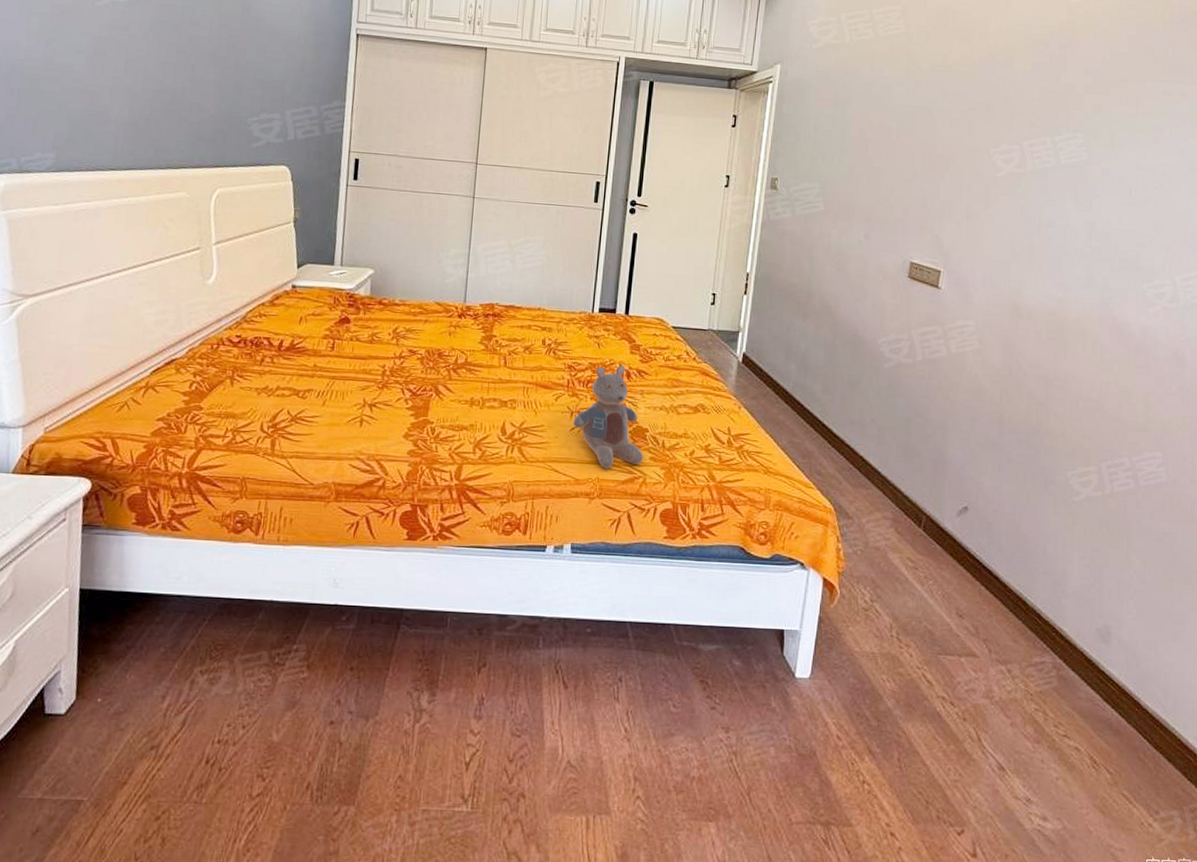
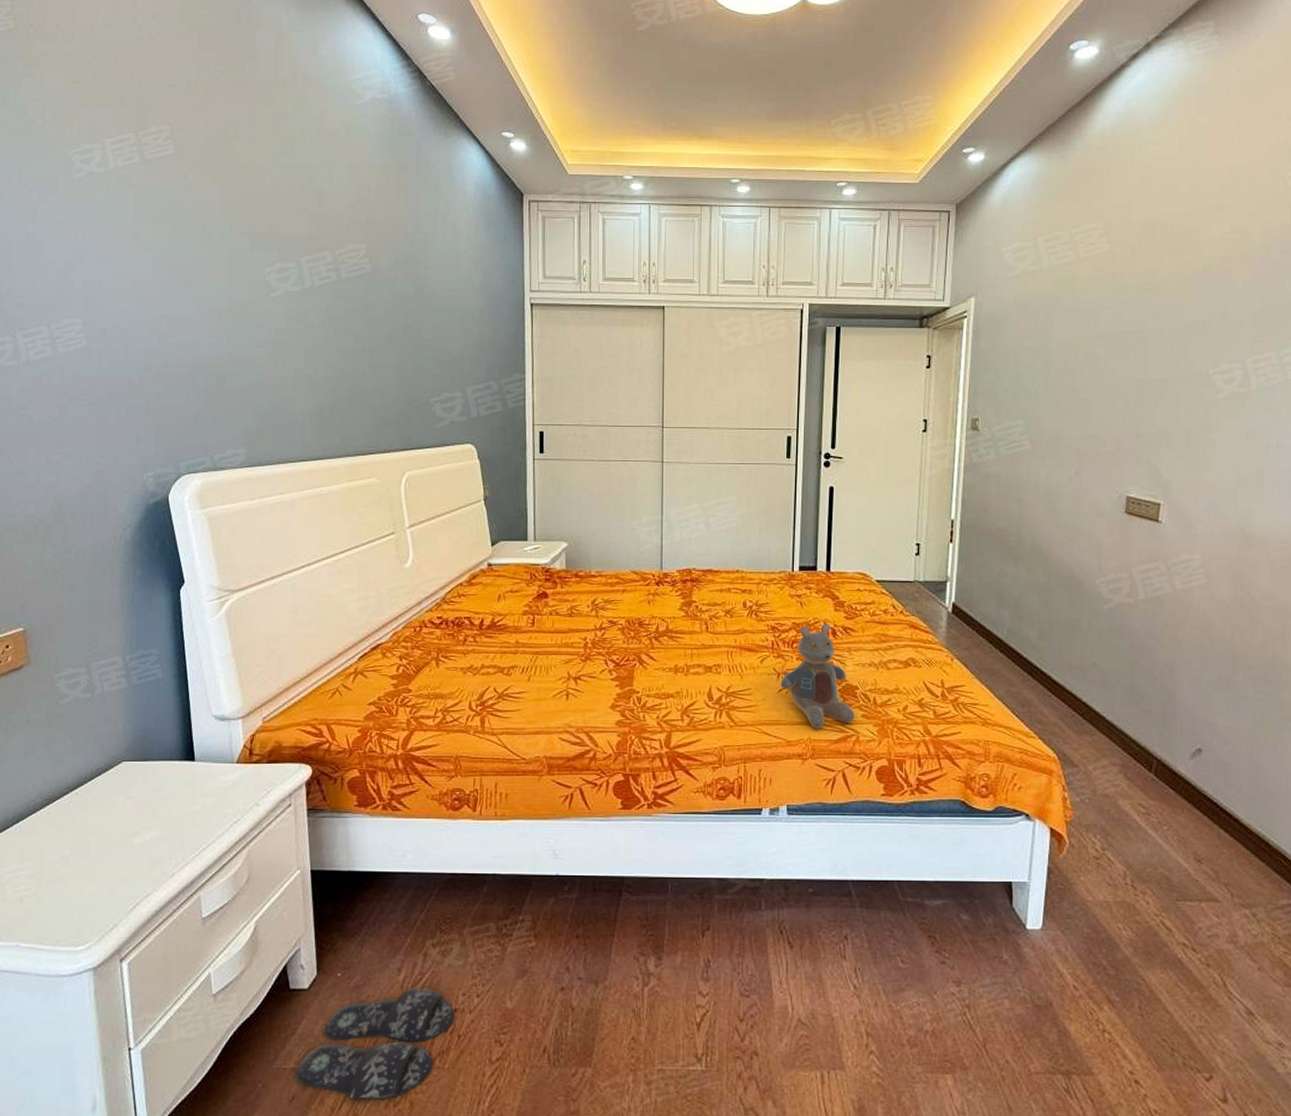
slippers: none [42,717,217,836] -> present [296,989,454,1101]

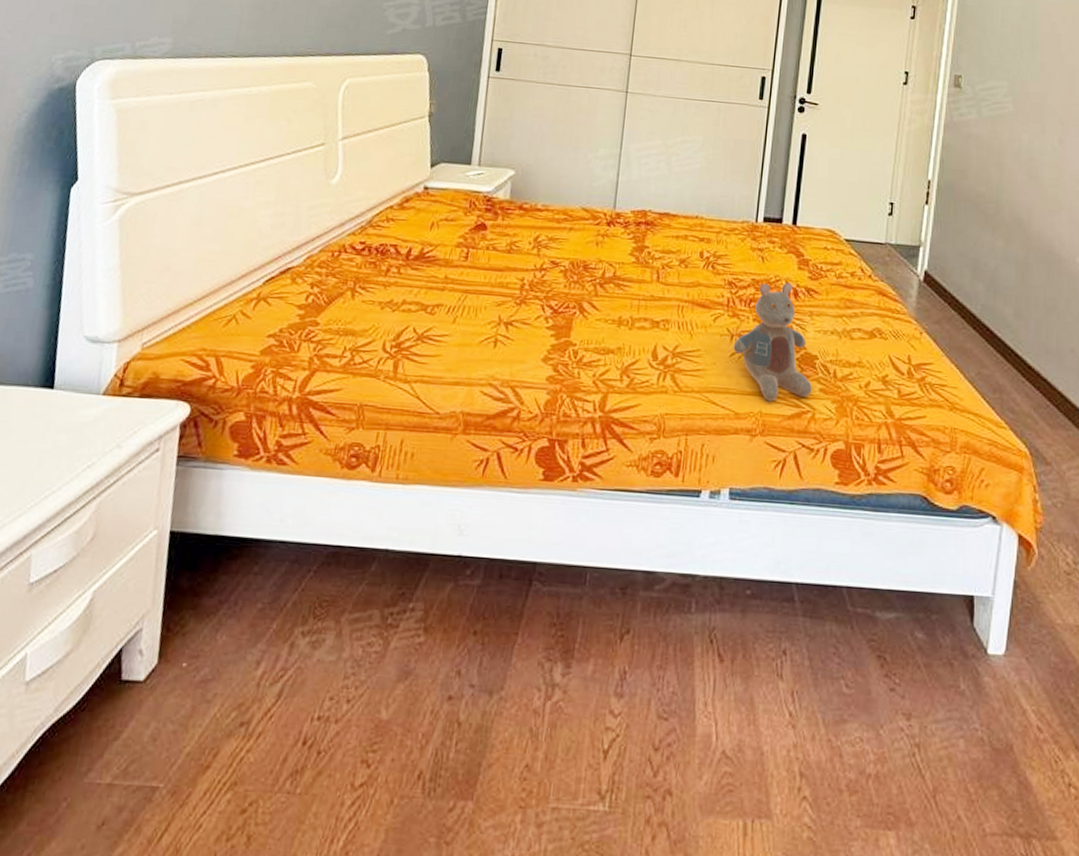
slippers: present [296,989,454,1101] -> none [111,687,317,832]

